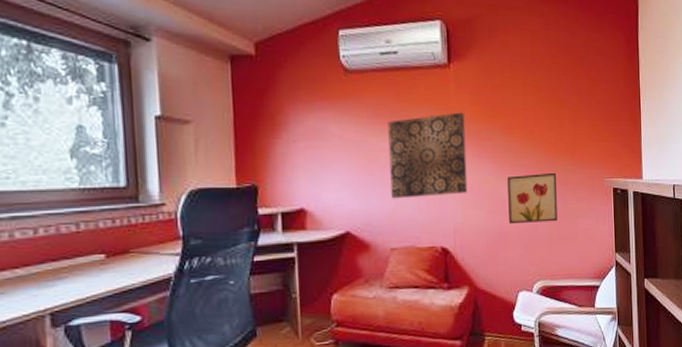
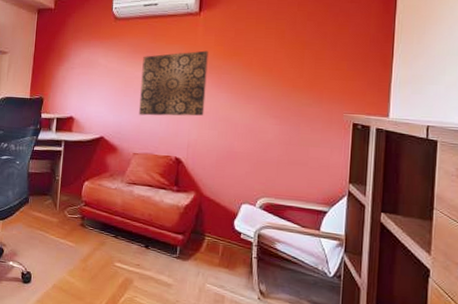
wall art: present [507,172,558,225] -> none [240,104,291,148]

